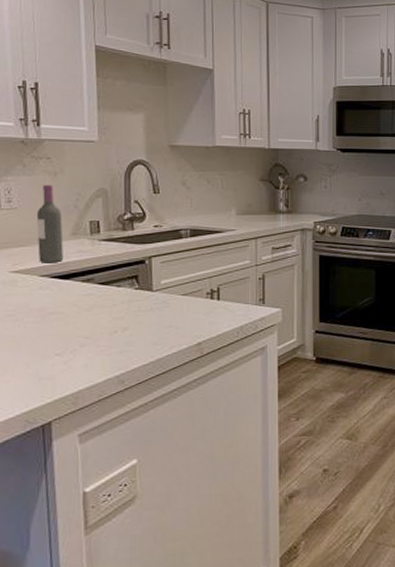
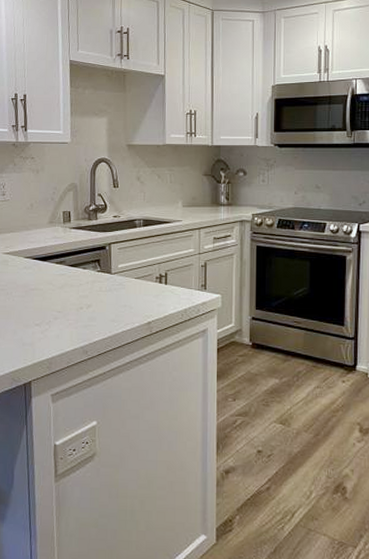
wine bottle: present [36,185,64,263] -> none [23,180,43,247]

